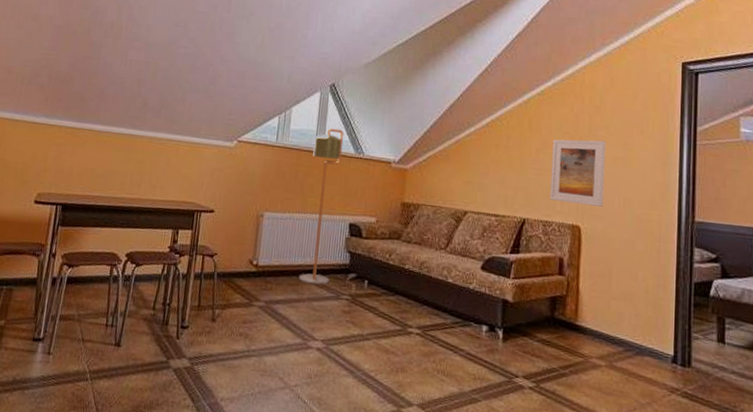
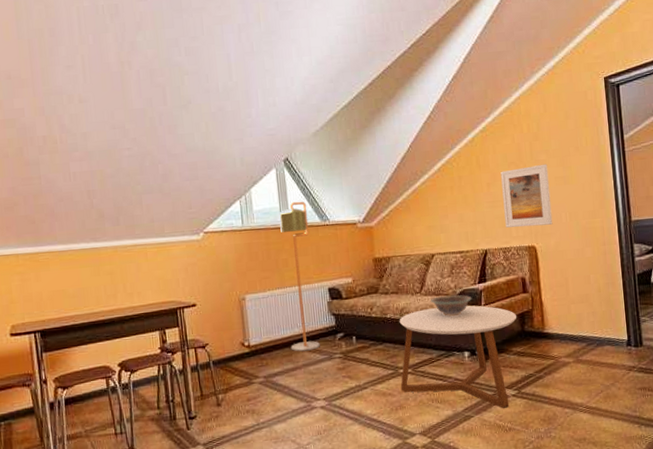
coffee table: none [405,268,548,401] -> present [399,305,517,408]
decorative bowl: none [455,257,501,283] -> present [431,294,472,316]

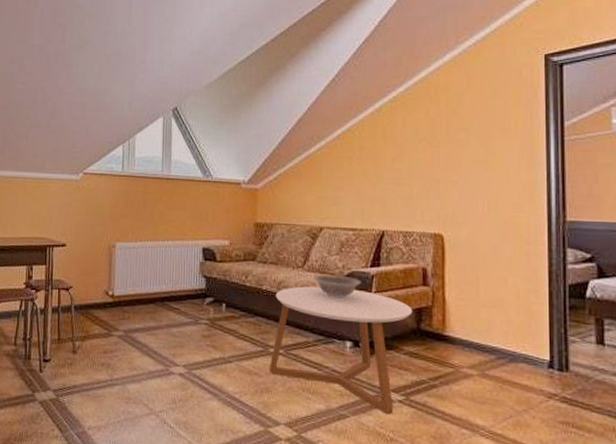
floor lamp: present [279,201,320,352] -> none [155,153,191,311]
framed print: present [501,163,553,228] -> none [409,144,467,213]

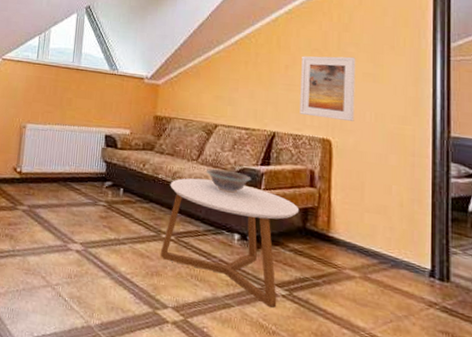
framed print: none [409,144,467,213] -> present [299,56,356,121]

